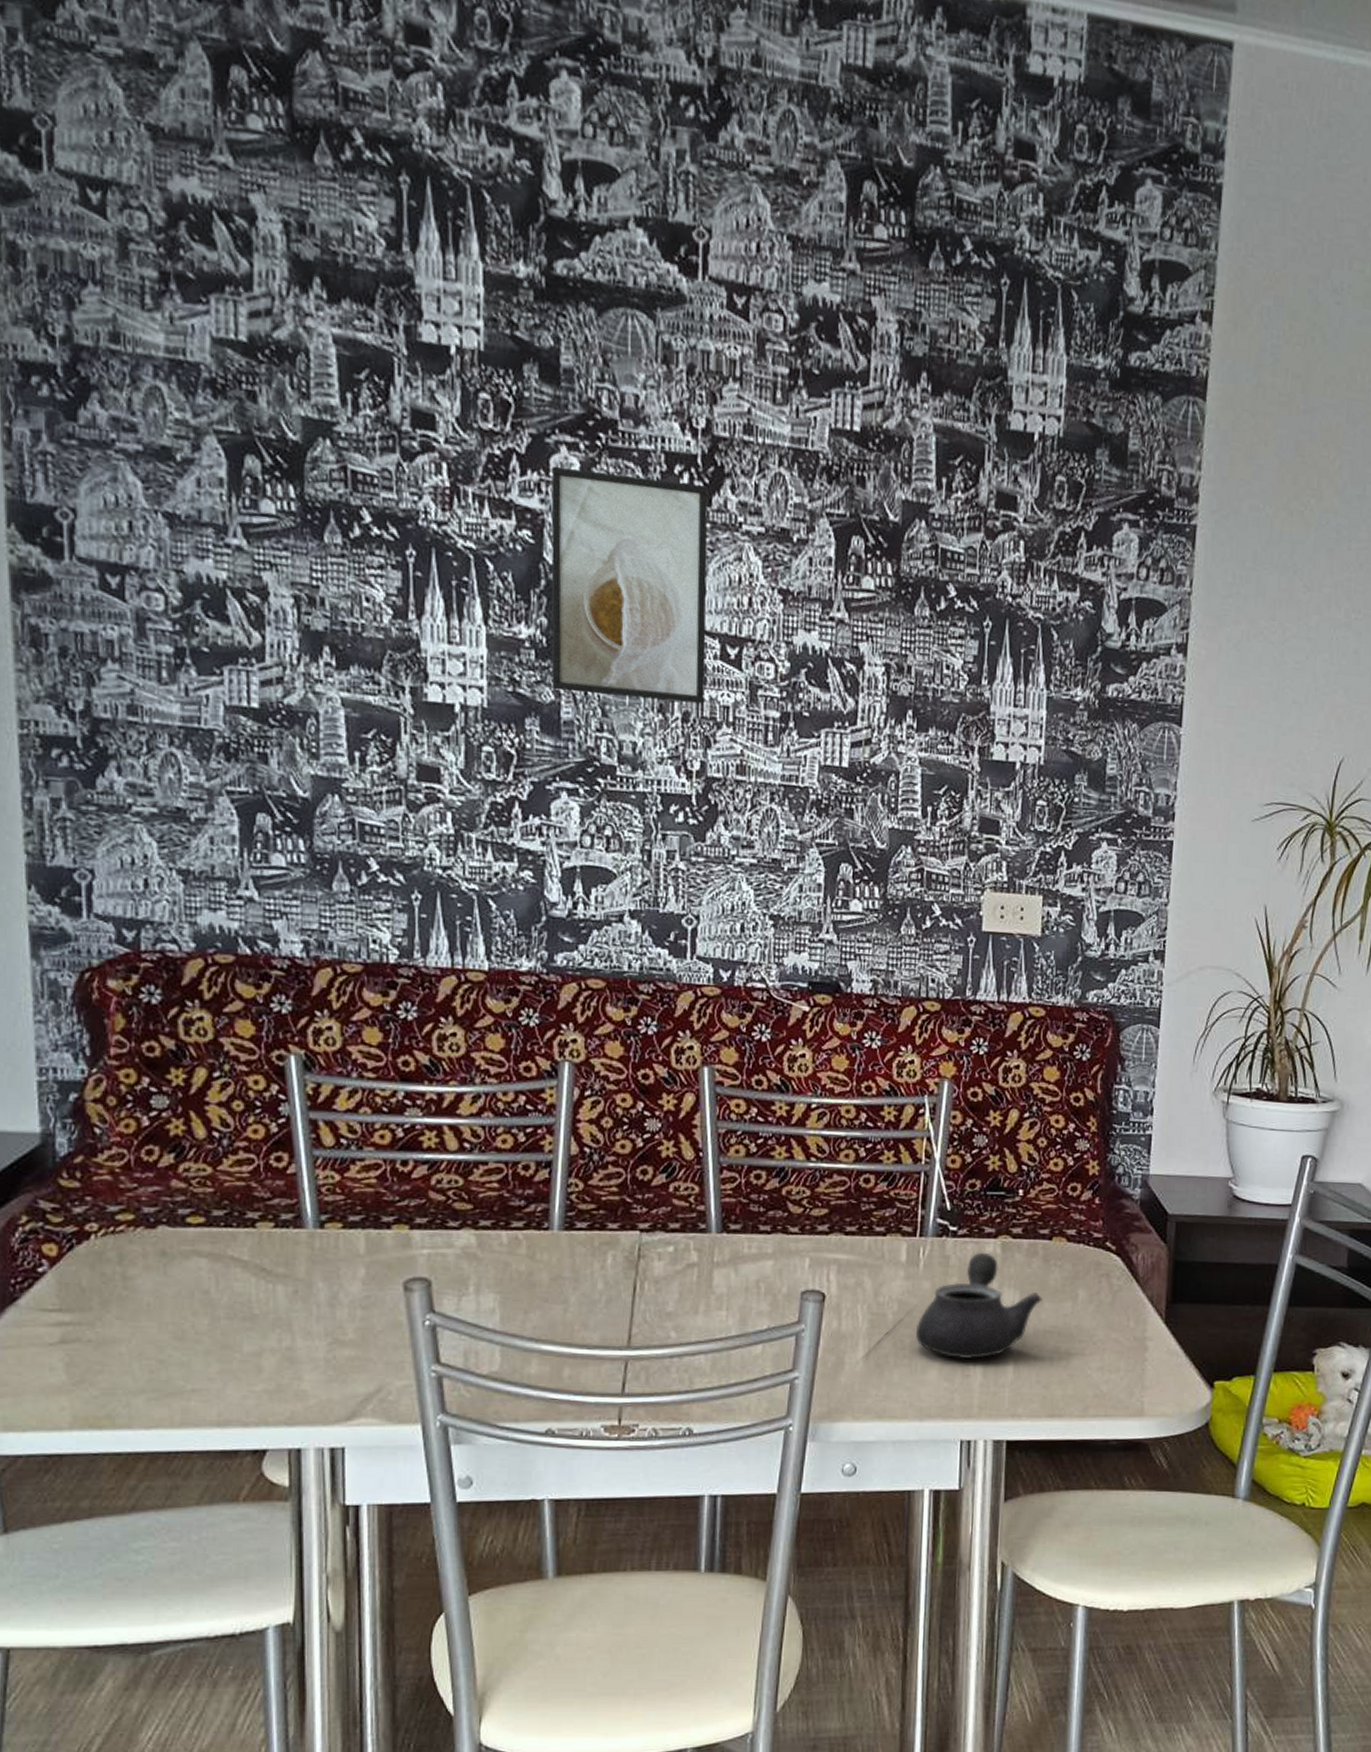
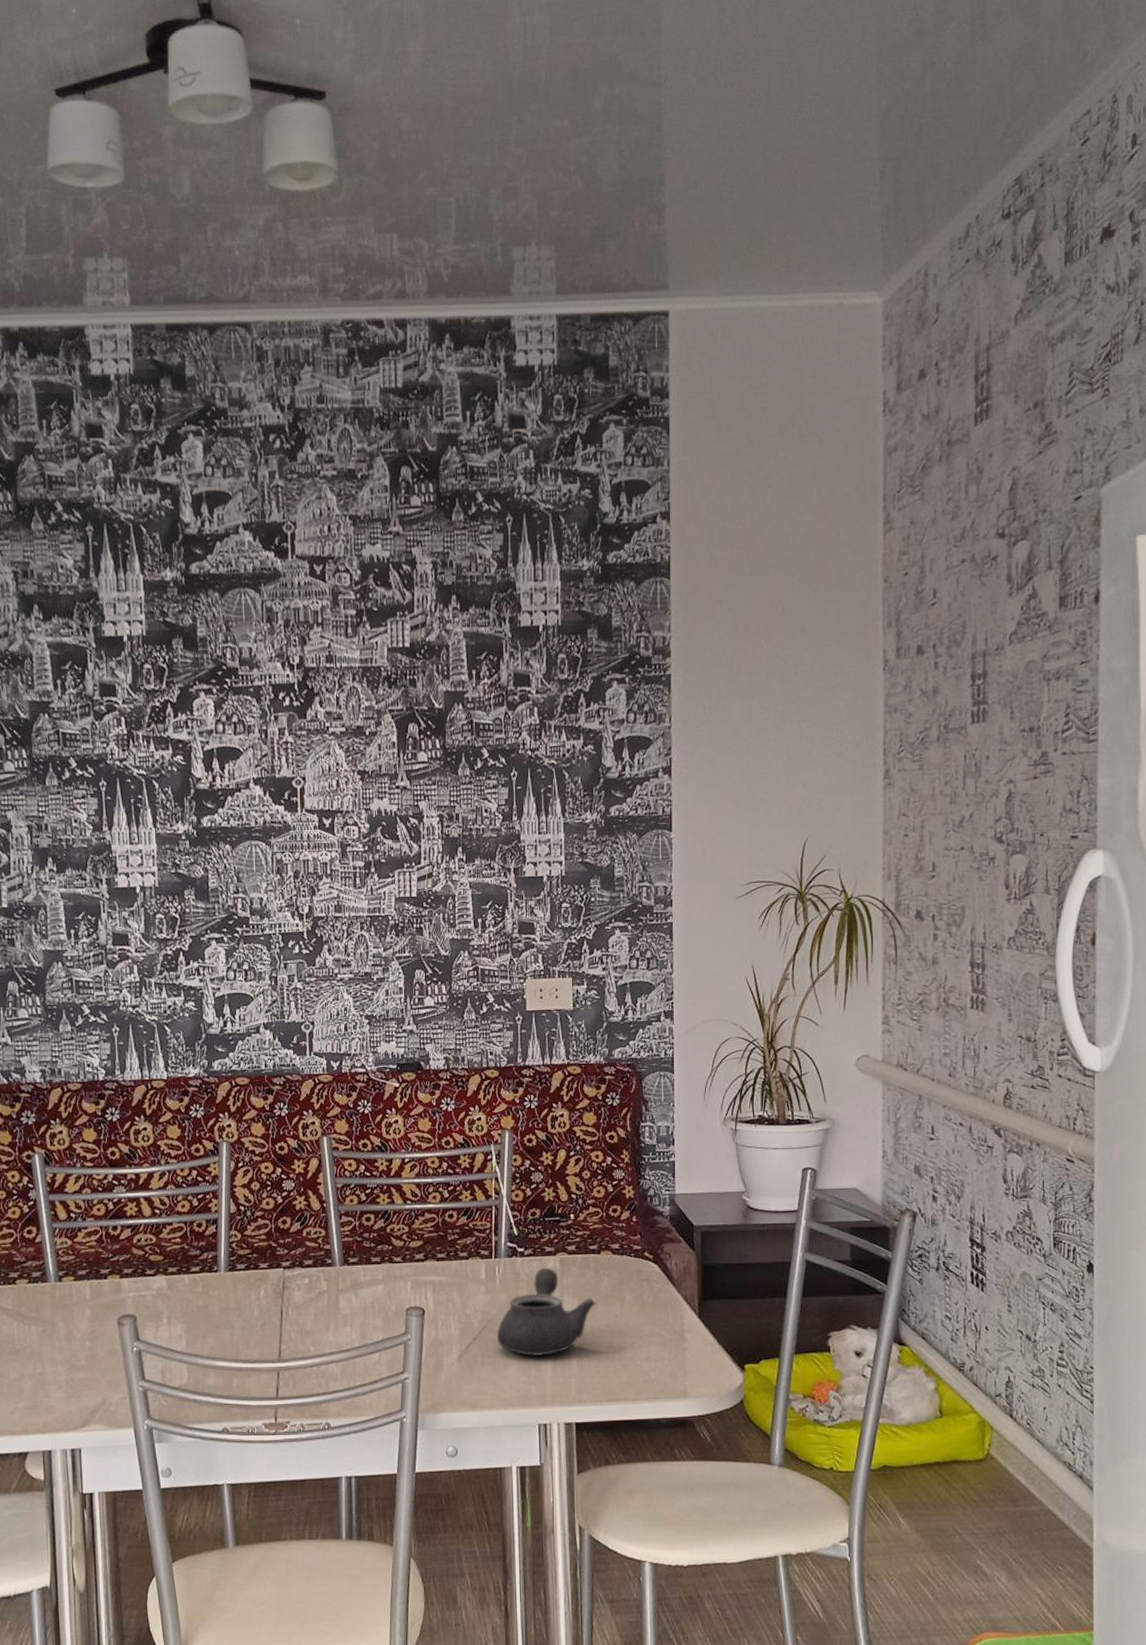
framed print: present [551,467,708,704] -> none [195,705,310,867]

